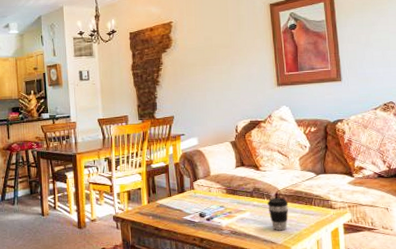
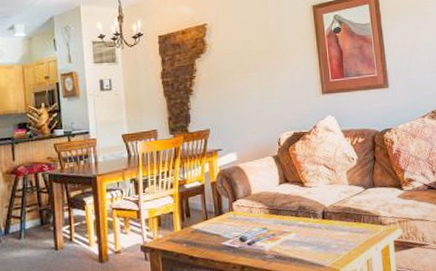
coffee cup: present [267,198,289,231] -> none [314,215,337,253]

